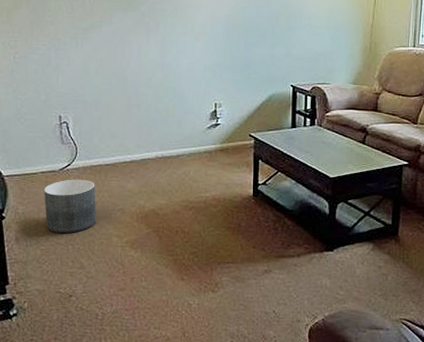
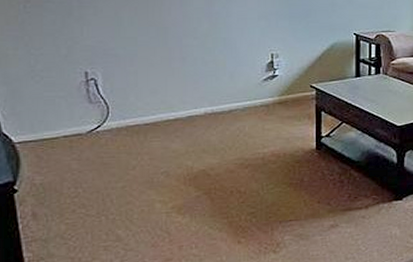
planter: present [44,179,97,234] -> none [68,141,136,204]

